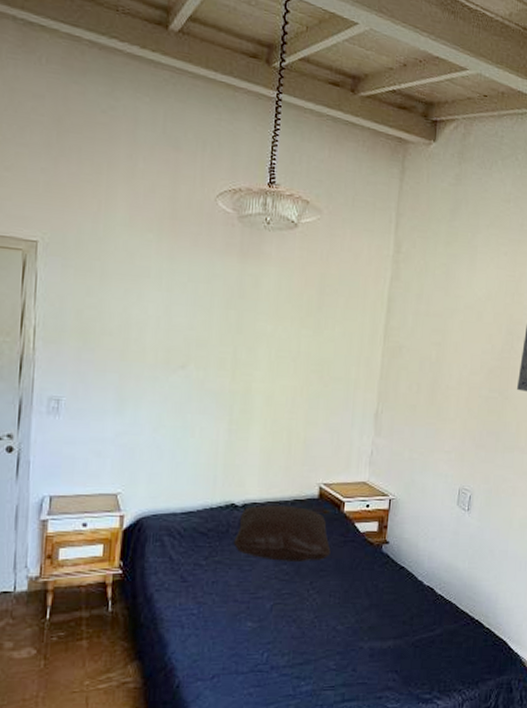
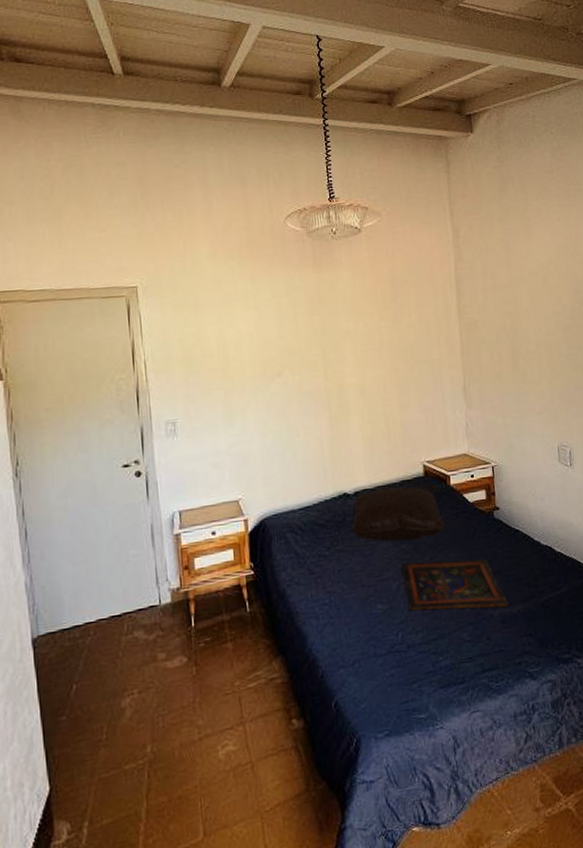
painted panel: none [278,584,381,642] -> present [402,558,509,611]

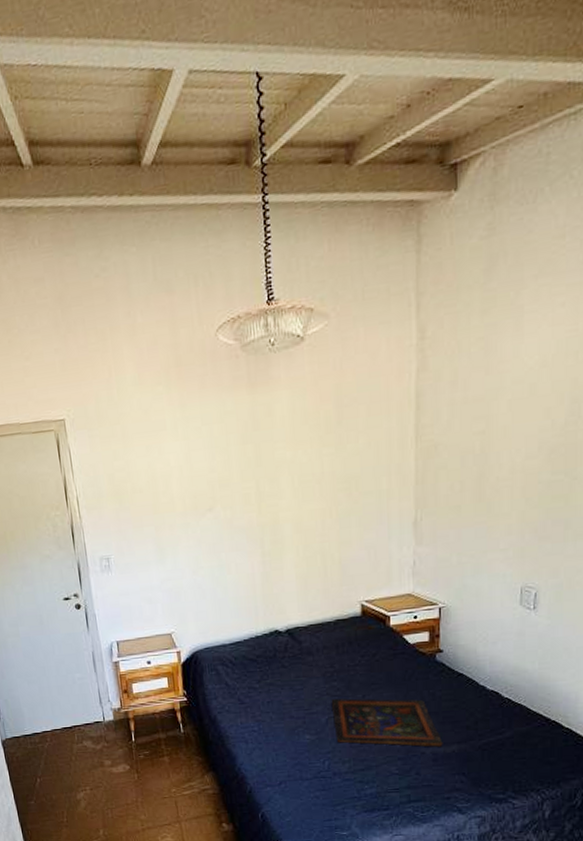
pillow: present [351,486,445,542] -> none [282,626,381,679]

